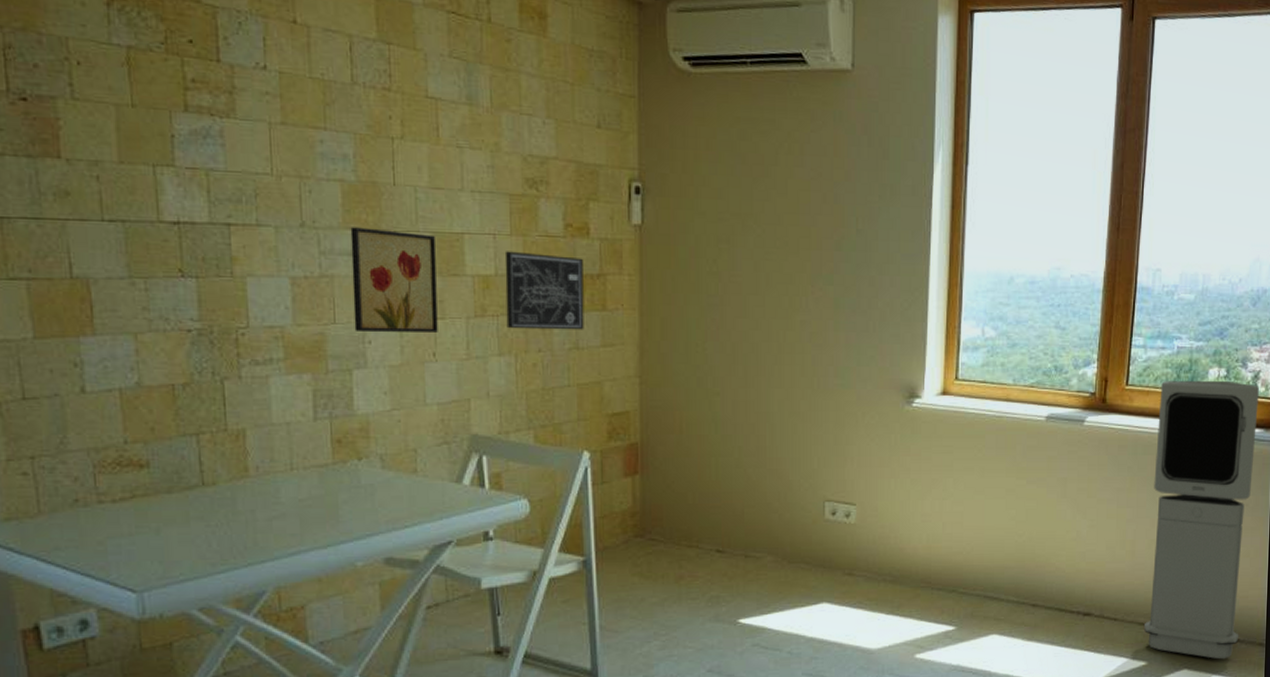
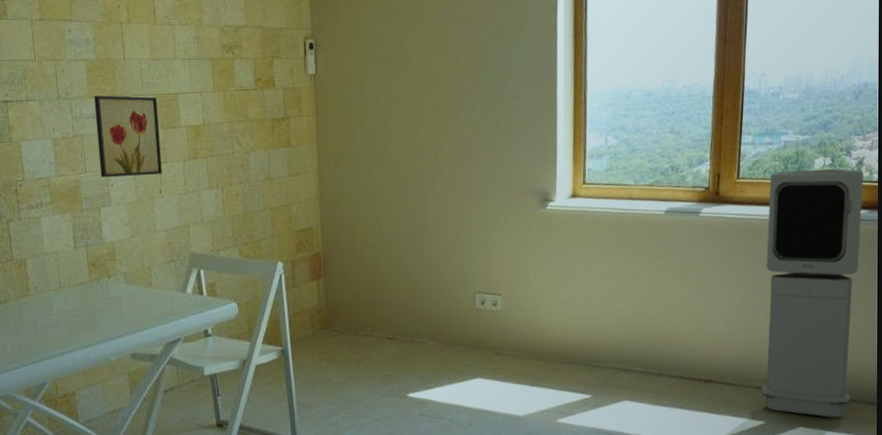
wall art: present [504,251,584,330] -> none [210,104,274,167]

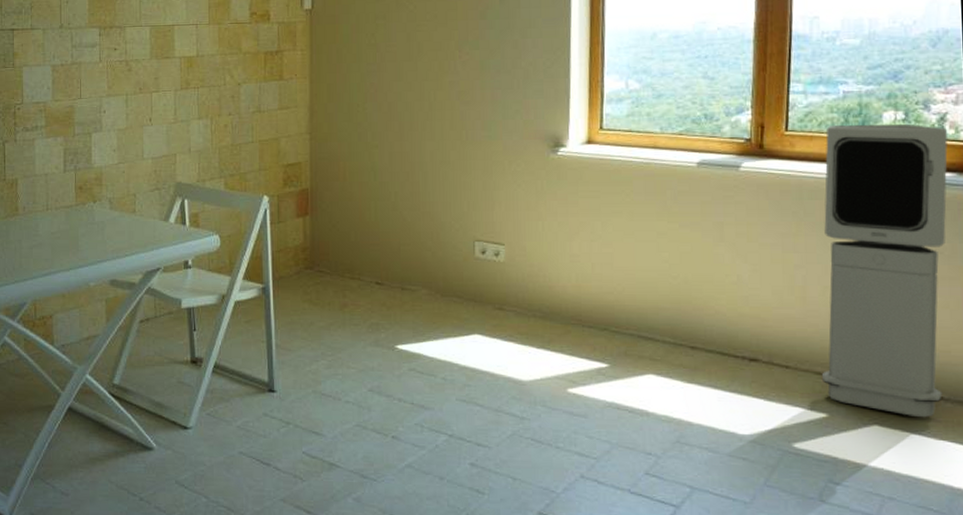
wall art: present [93,95,162,177] -> none [94,26,154,104]

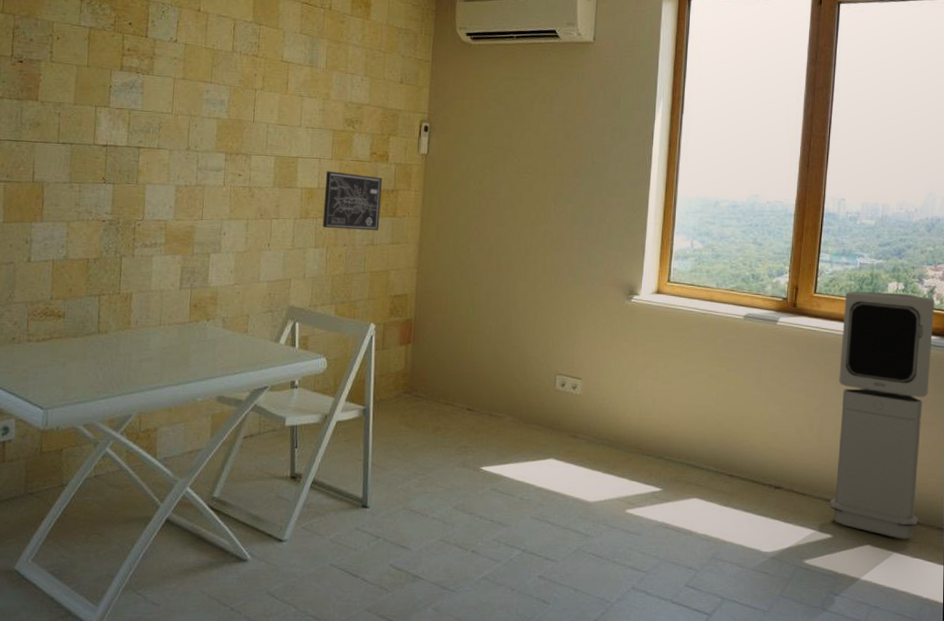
wall art: none [204,36,265,98] -> present [322,171,382,231]

